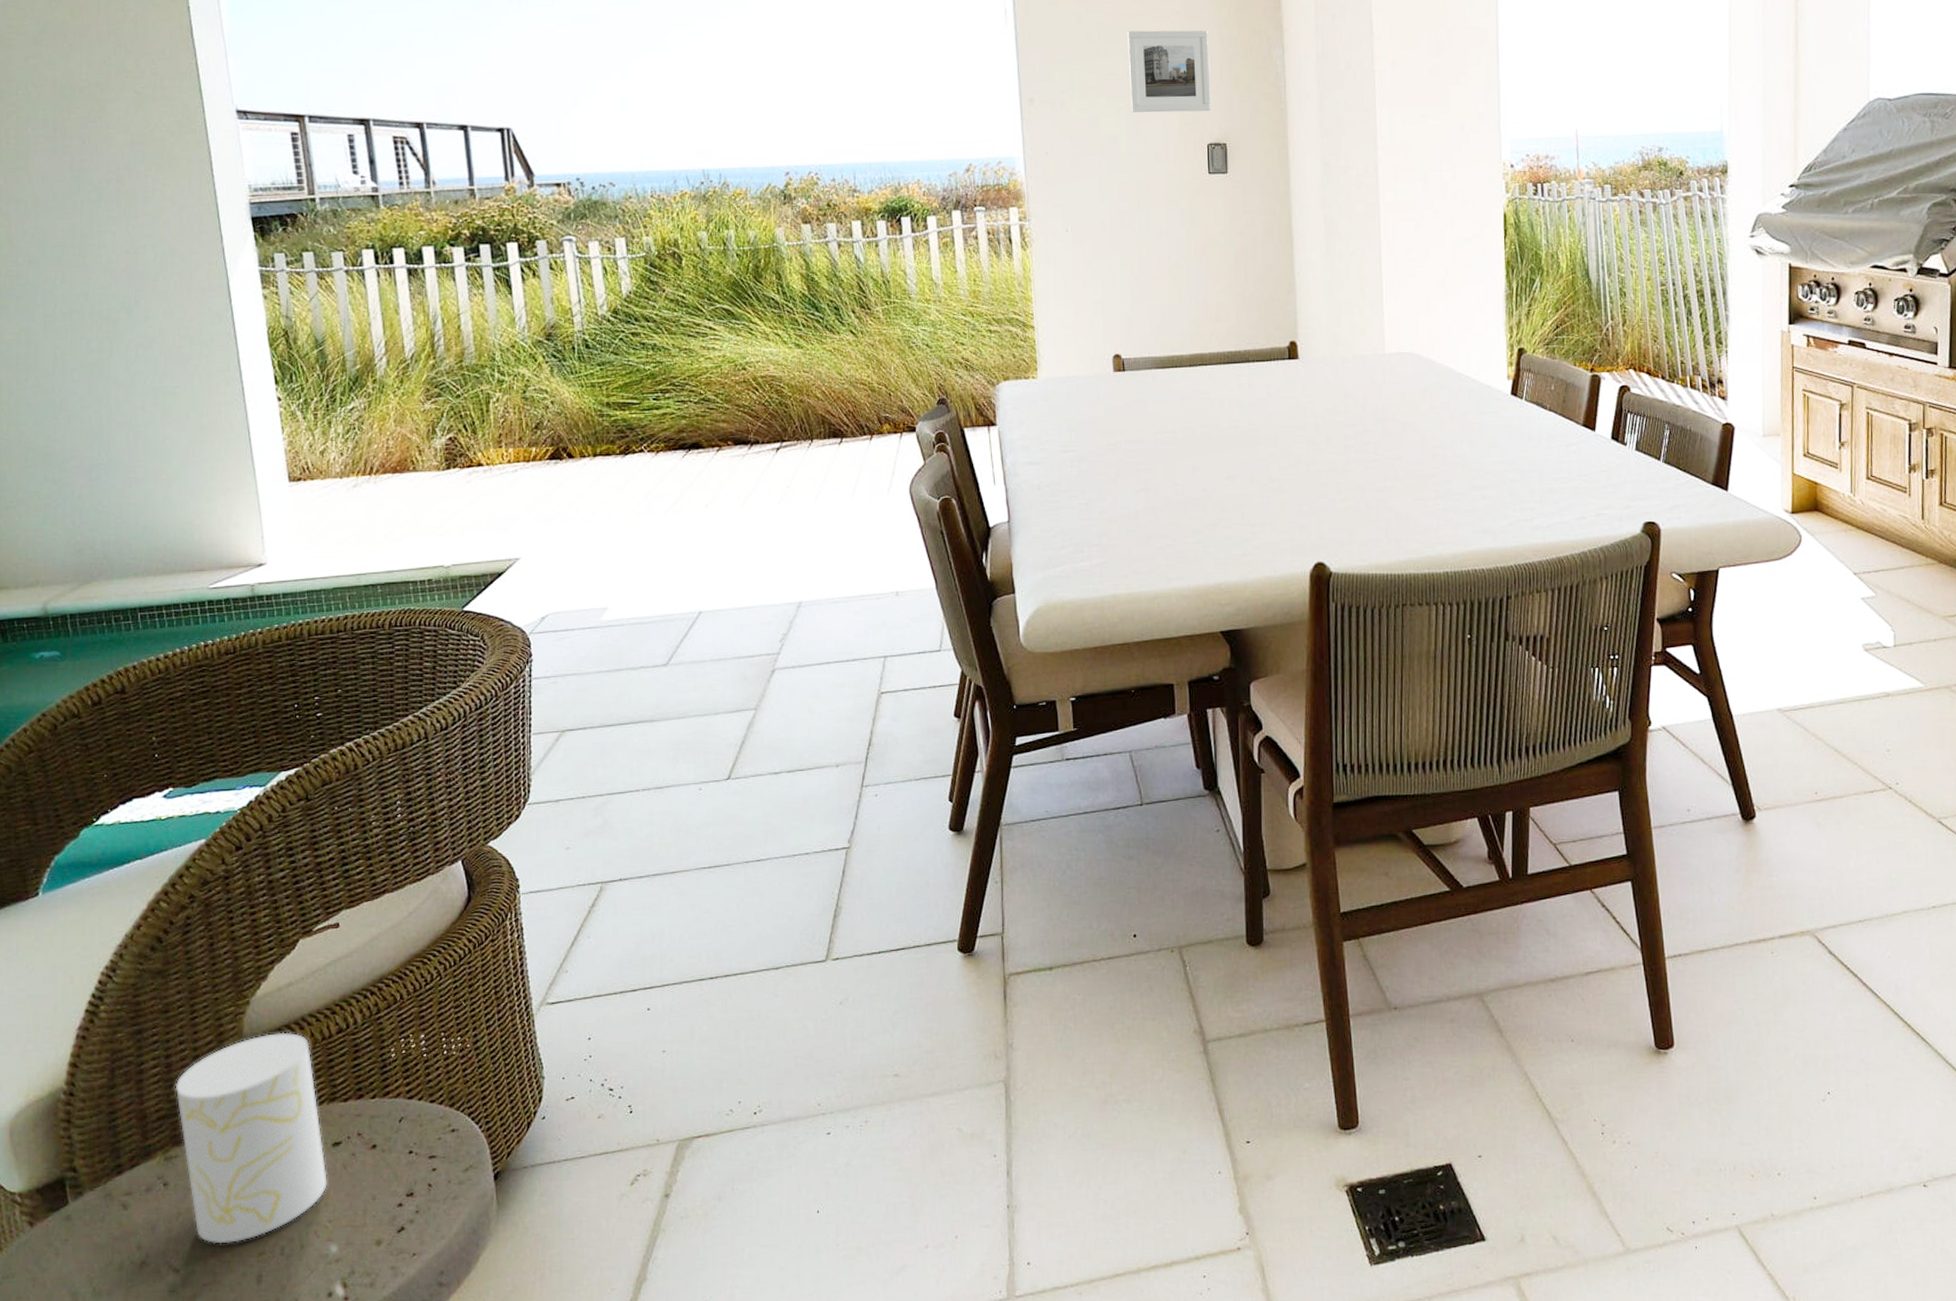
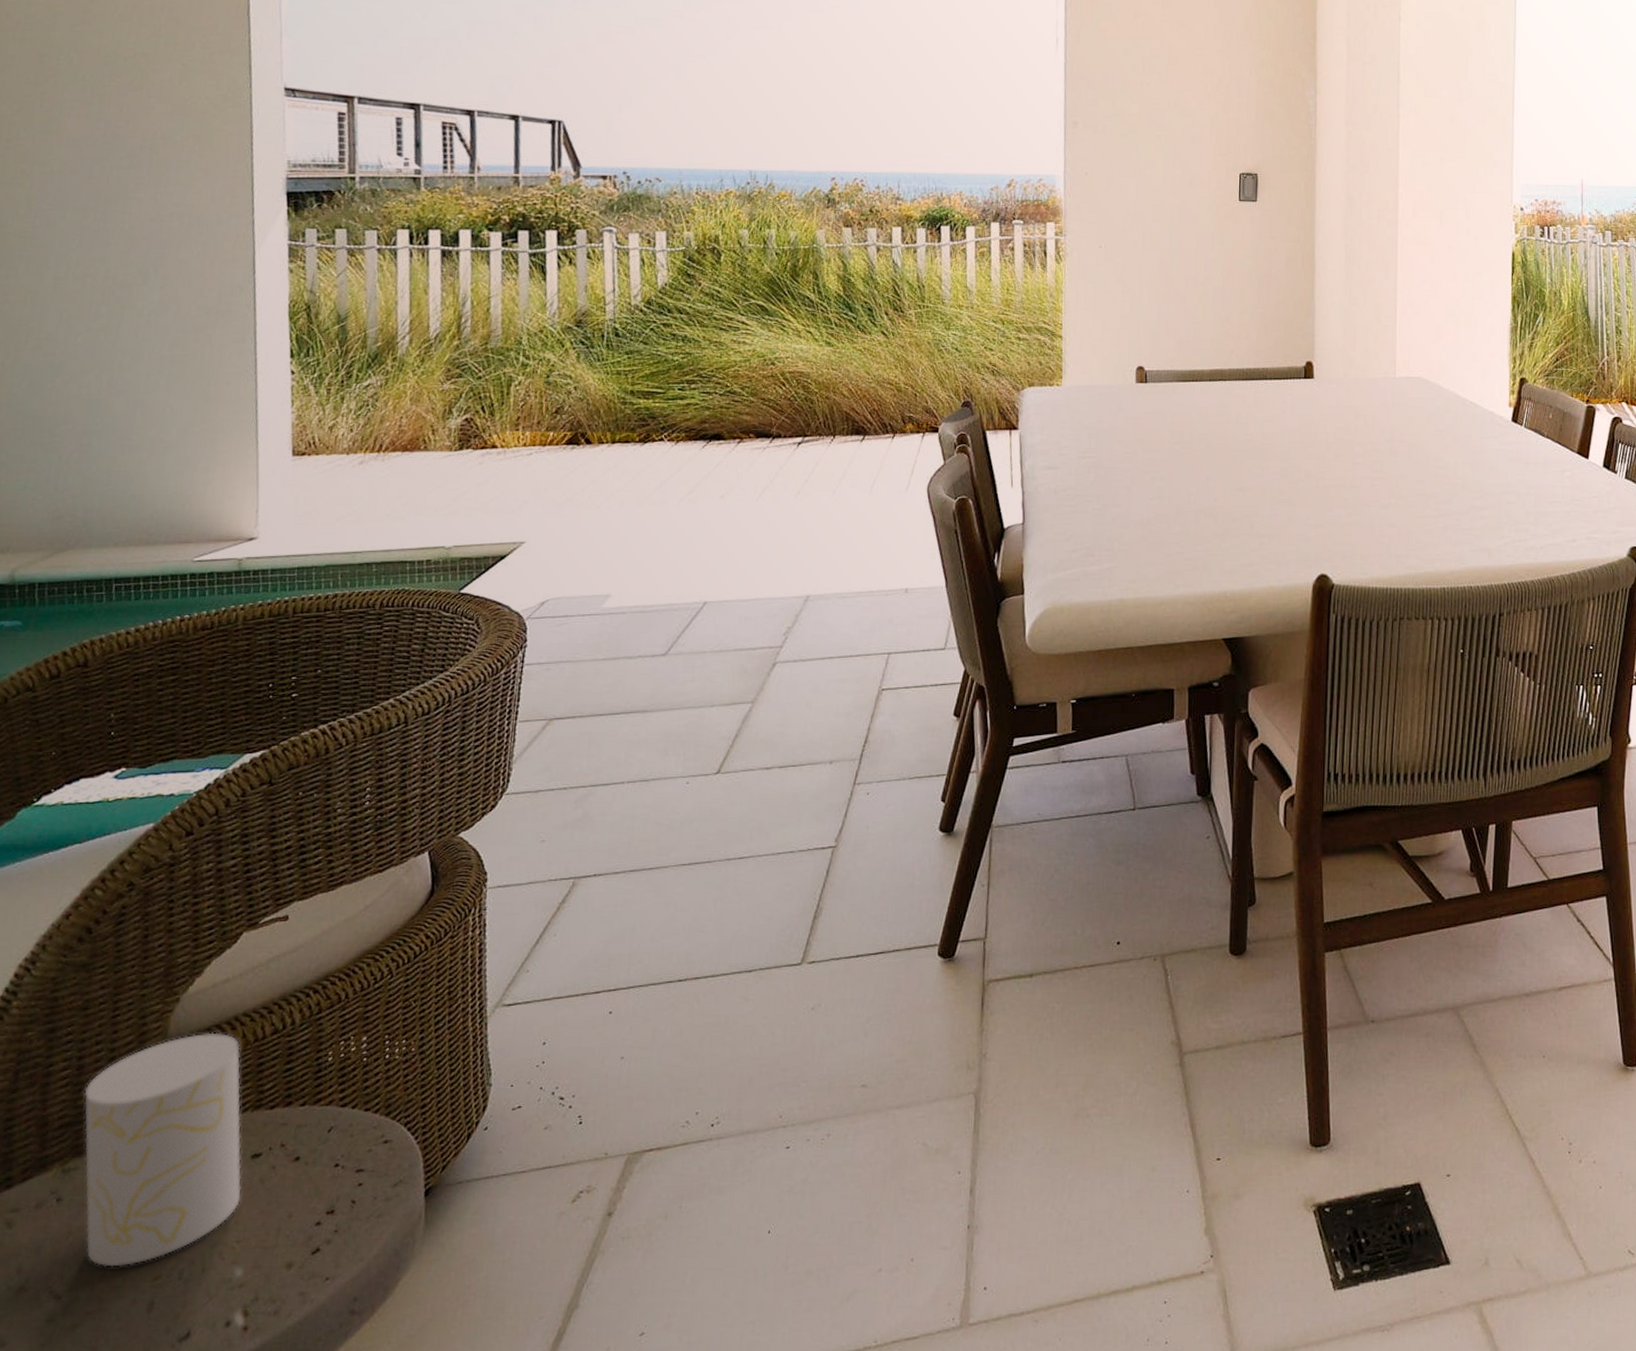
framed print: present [1127,30,1211,113] -> none [1169,65,1247,143]

